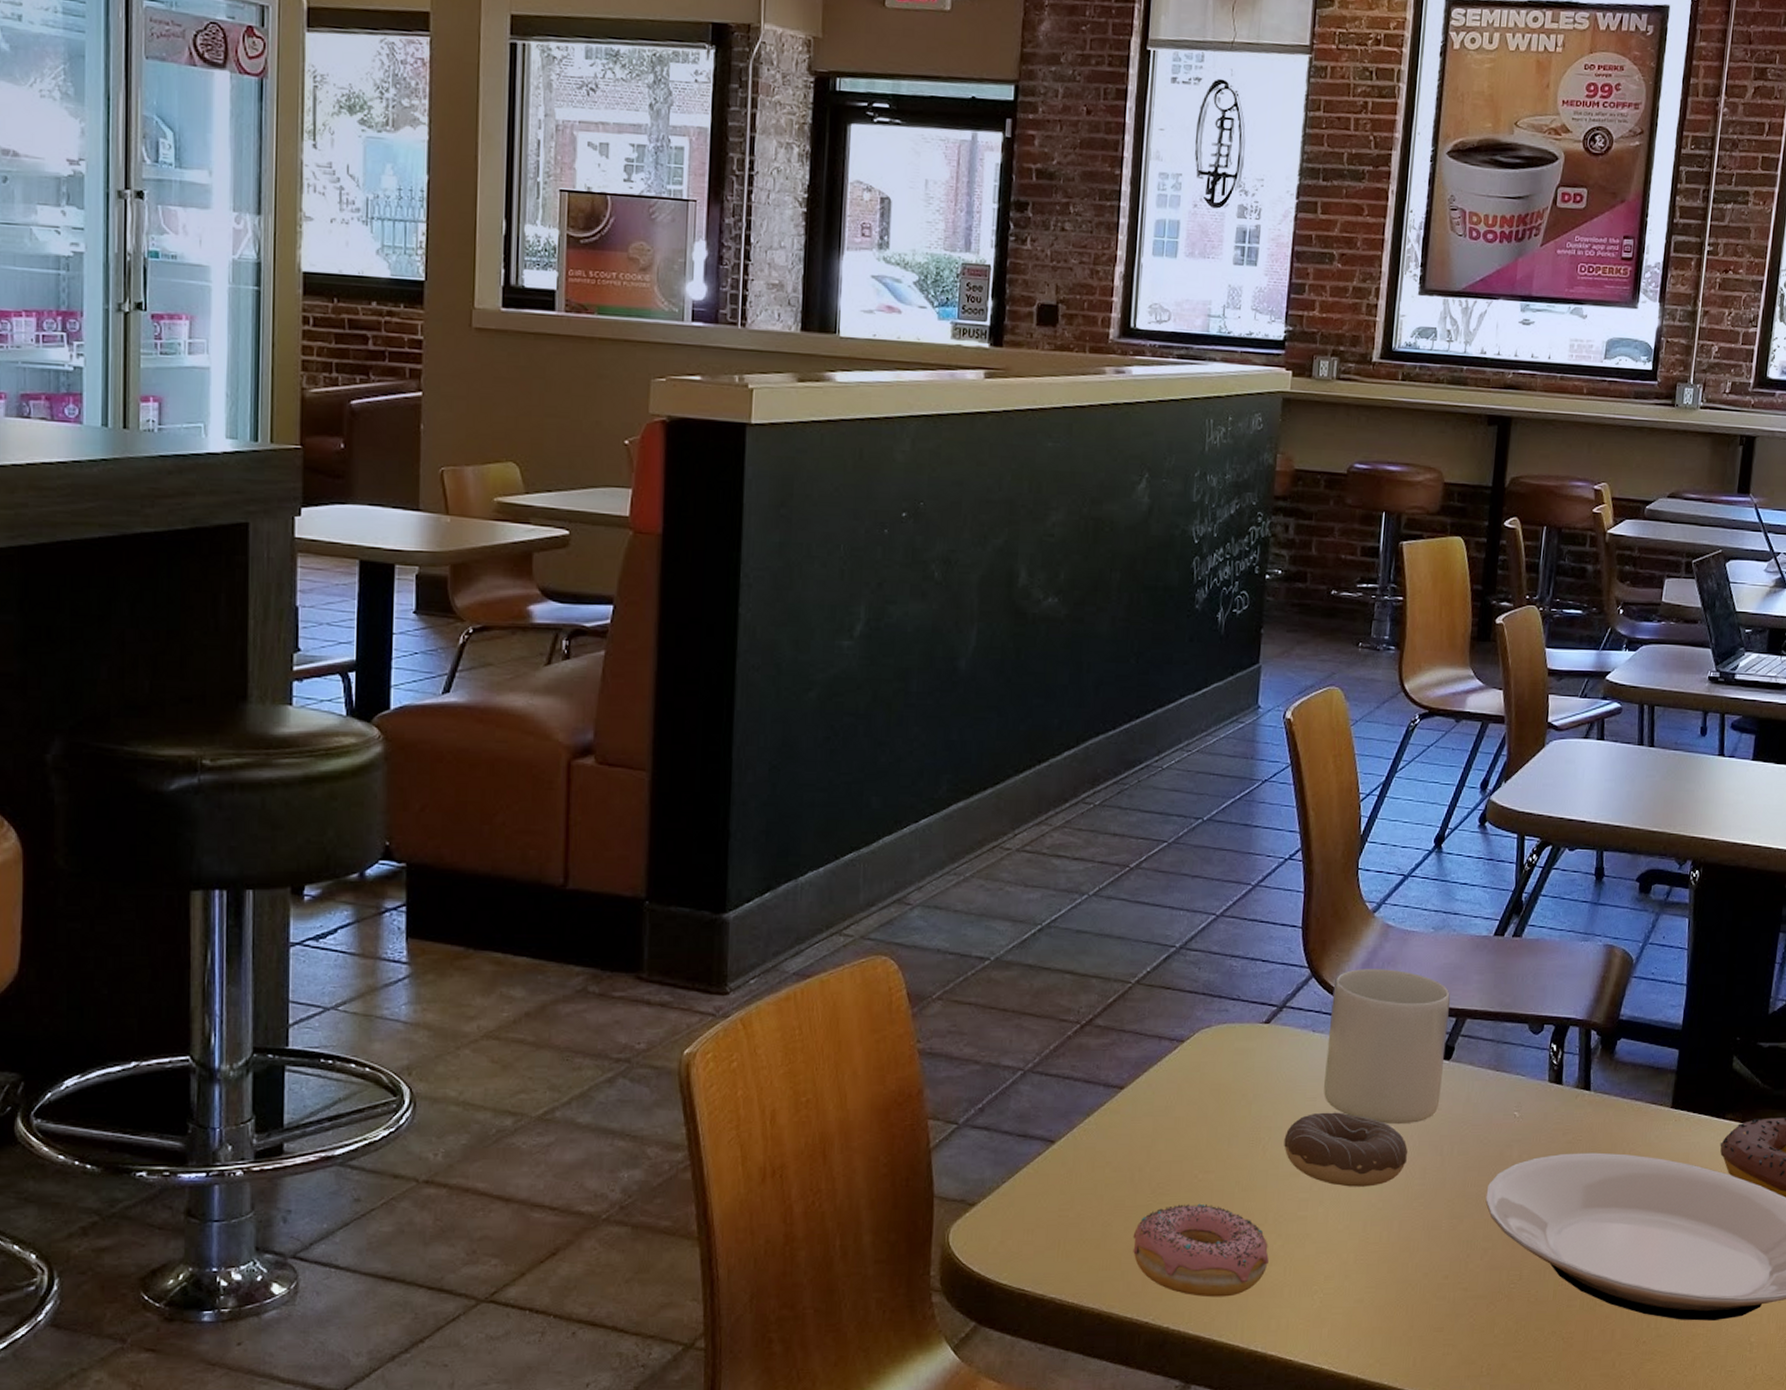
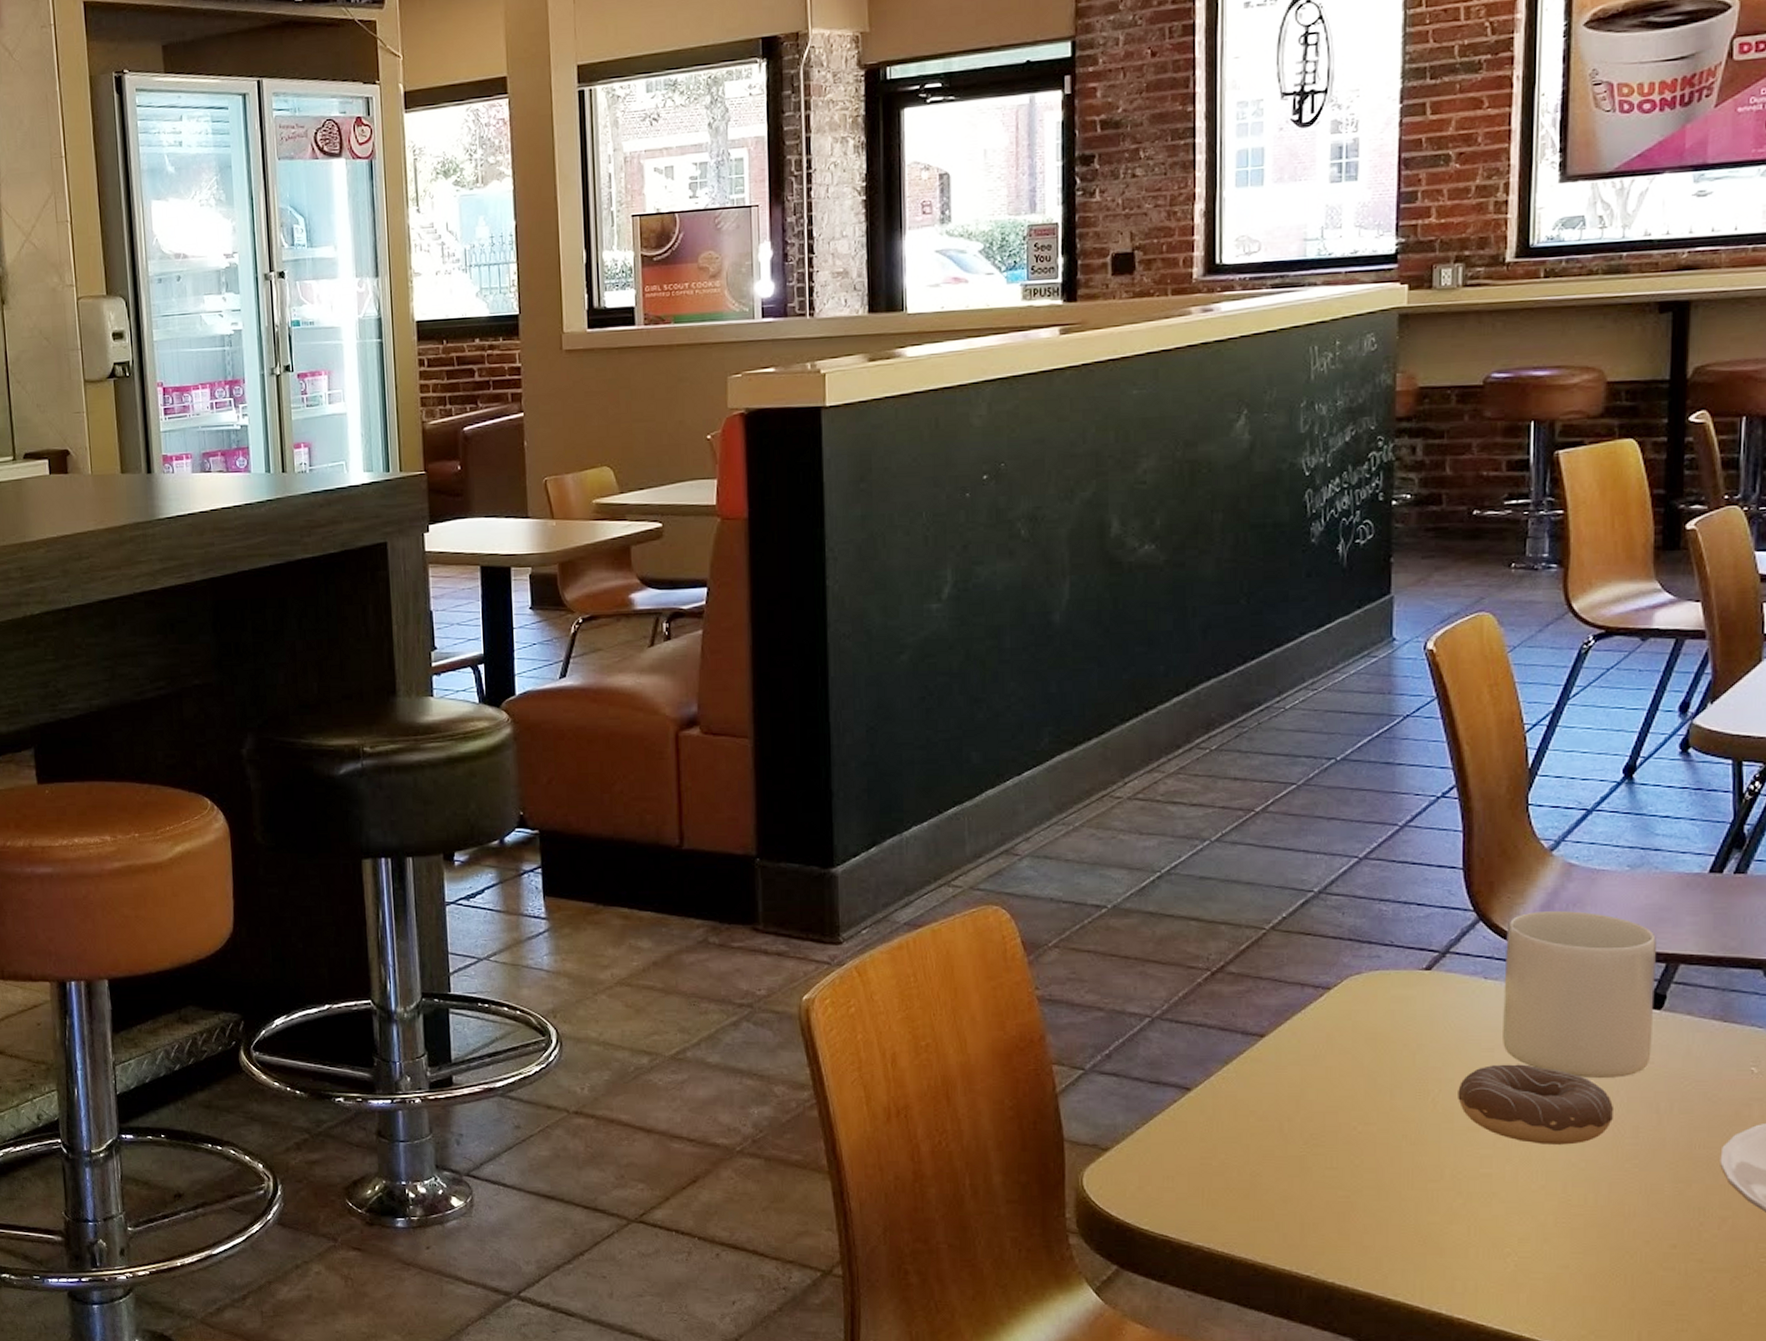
donut: present [1133,1203,1269,1297] -> none [1286,1156,1448,1255]

